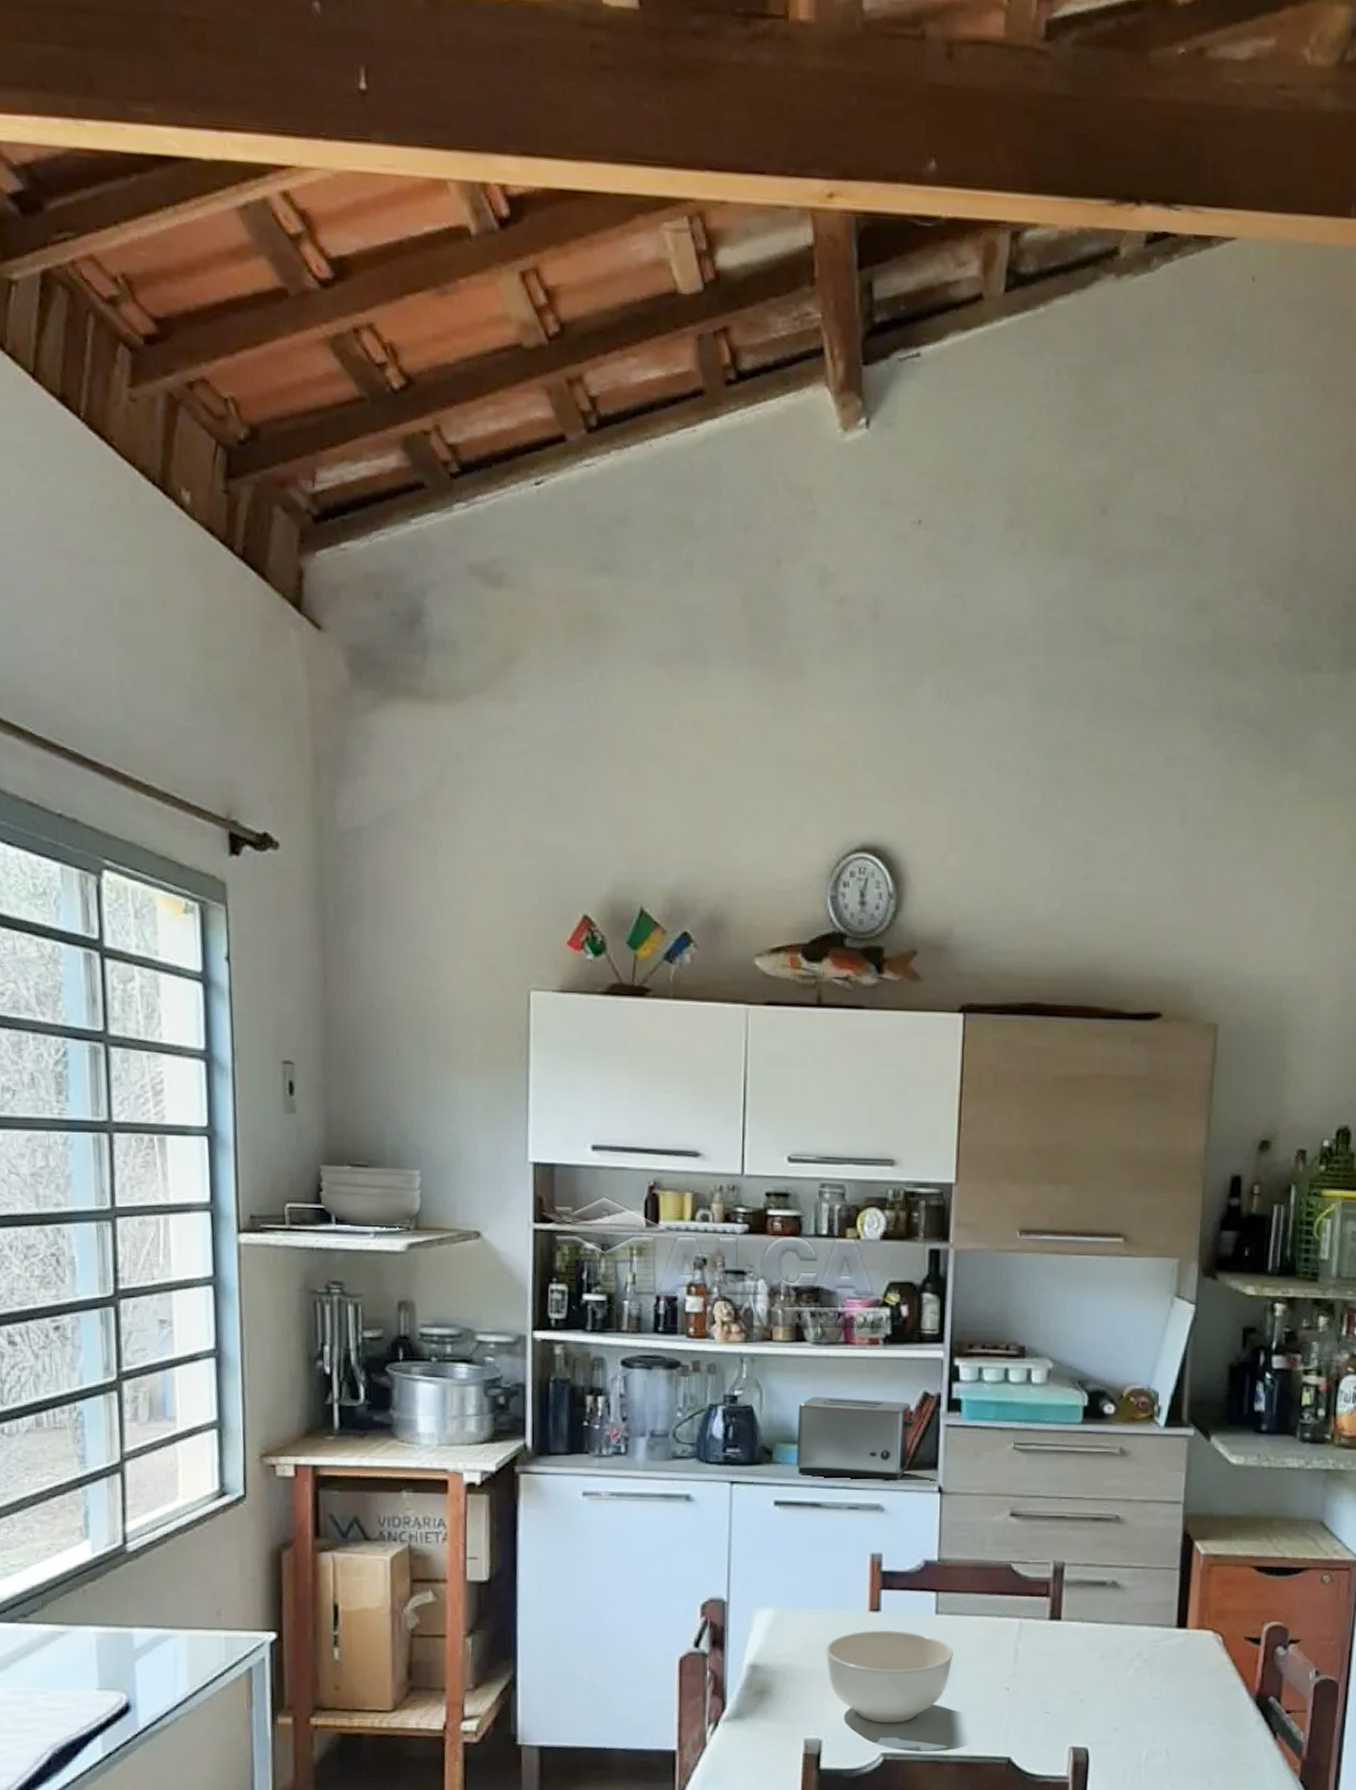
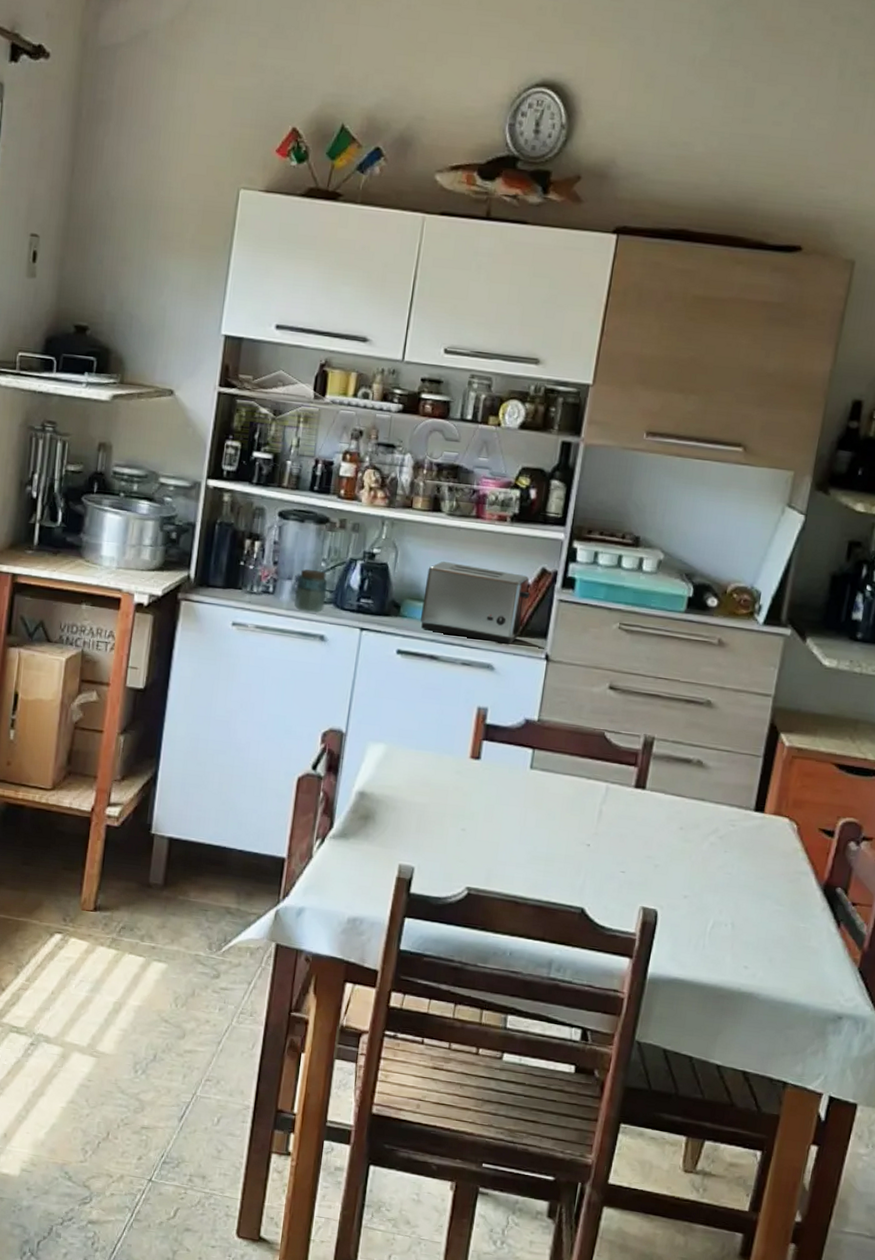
bowl: present [318,1164,422,1227] -> none [46,322,131,379]
peanut butter: none [652,1423,687,1471] -> present [294,569,328,614]
bowl: present [826,1631,953,1724] -> none [427,775,543,862]

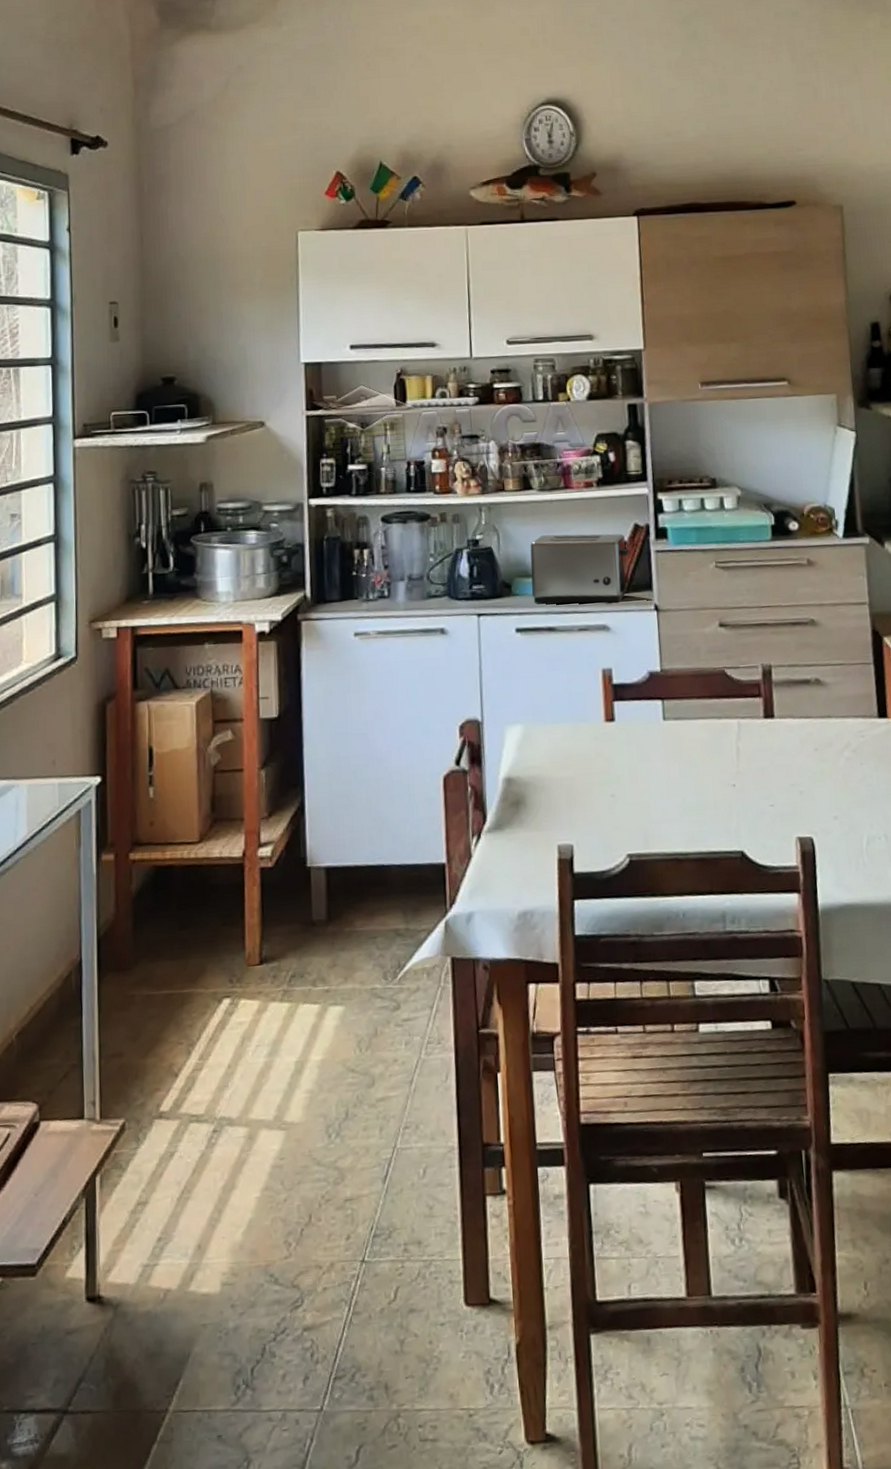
peanut butter: present [294,569,328,614] -> none [409,566,440,609]

